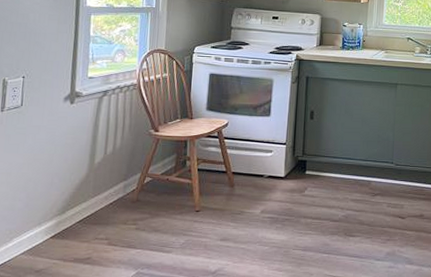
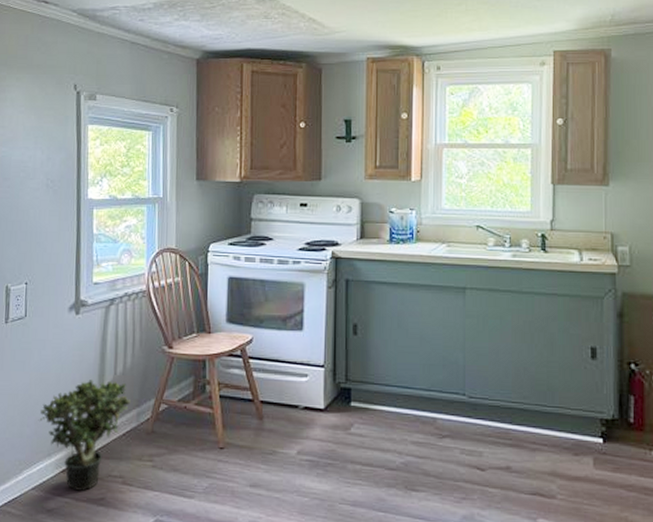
potted plant: none [30,159,120,253] -> present [38,380,132,491]

